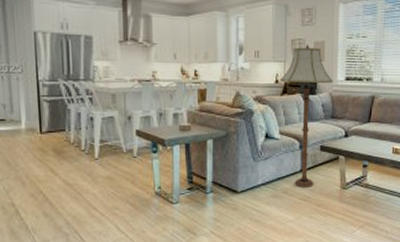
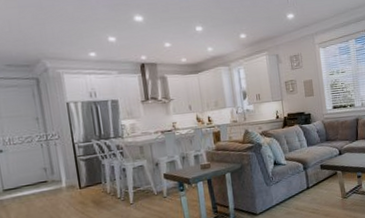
floor lamp: present [280,44,333,188] -> none [280,84,323,203]

